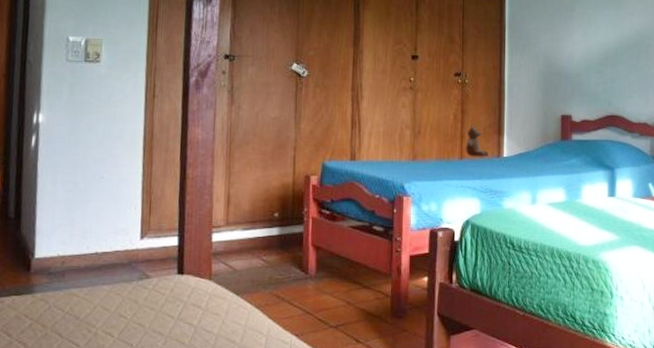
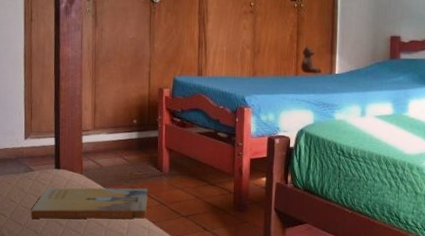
book: none [145,294,291,337] -> present [31,188,148,219]

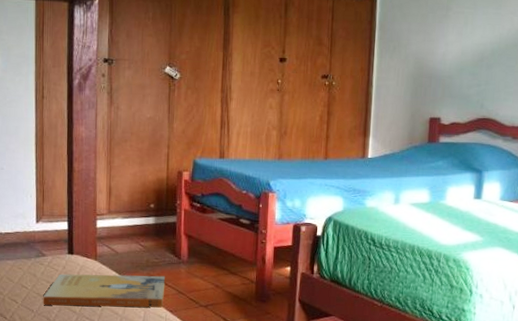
teddy bear: present [301,45,323,74] -> none [331,126,354,158]

